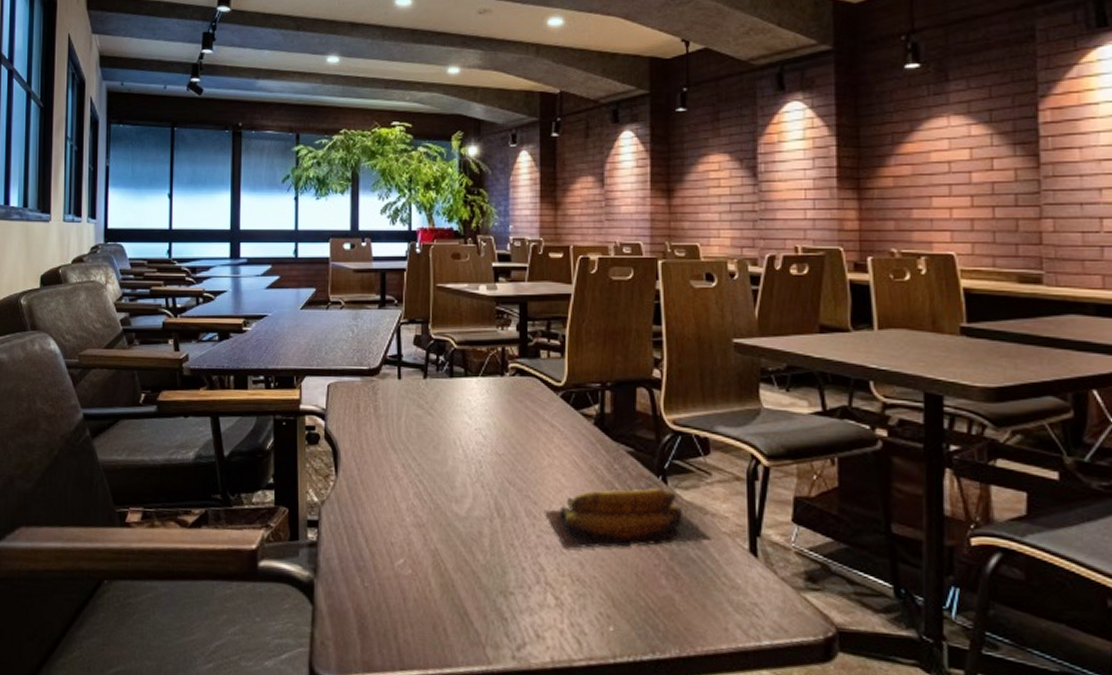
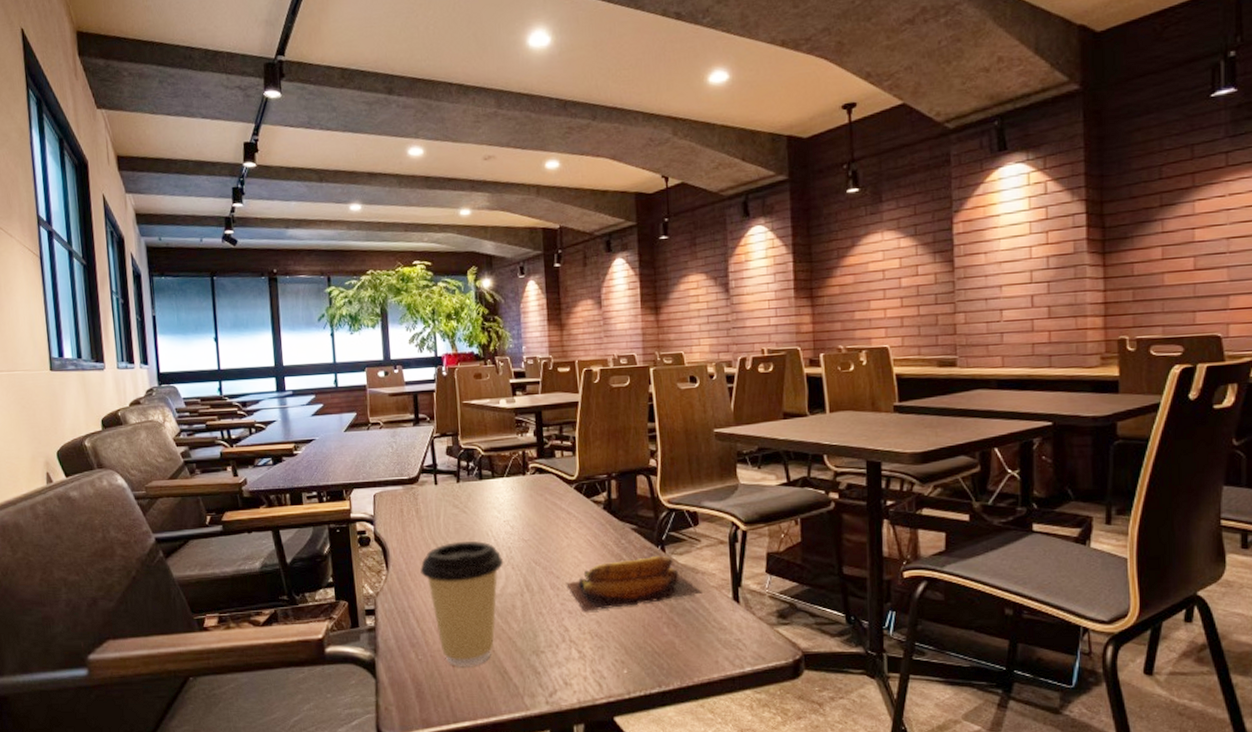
coffee cup: none [374,449,472,603] -> present [420,541,504,668]

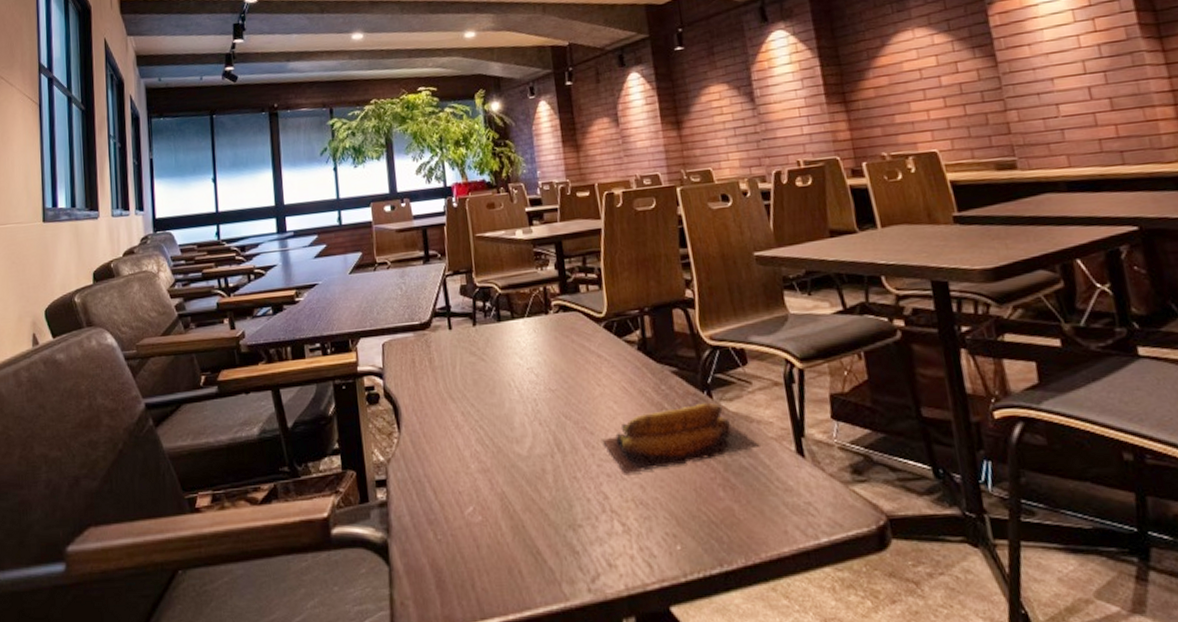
coffee cup: present [420,541,504,668] -> none [436,393,530,549]

